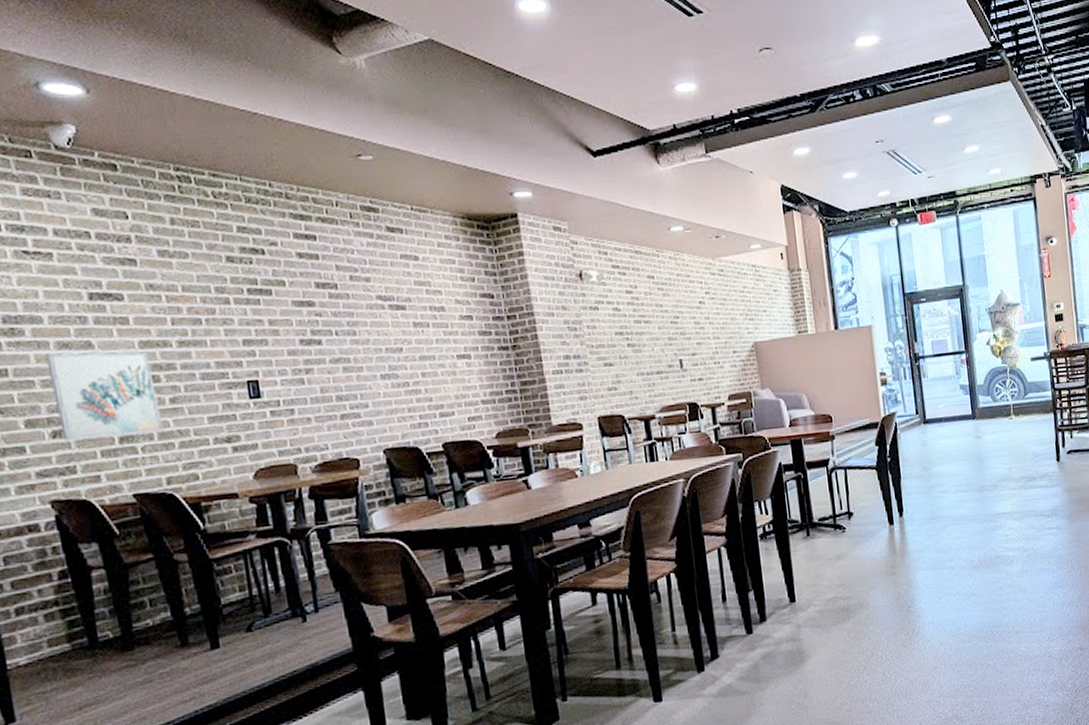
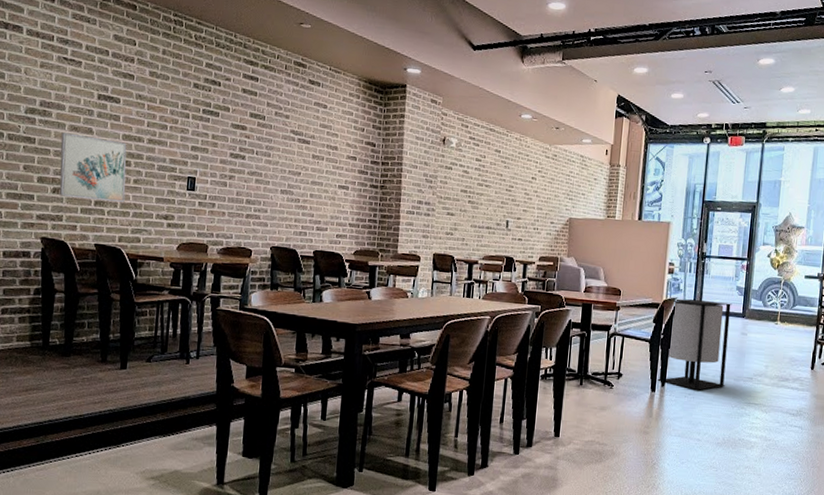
trash can: none [892,405,970,513] -> present [657,298,732,390]

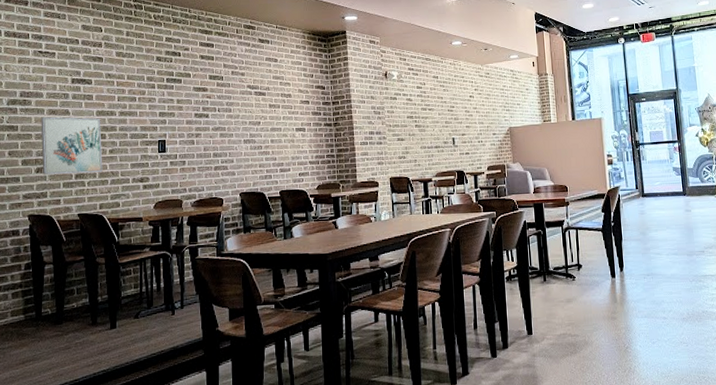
trash can: present [657,298,732,390] -> none [615,184,681,270]

